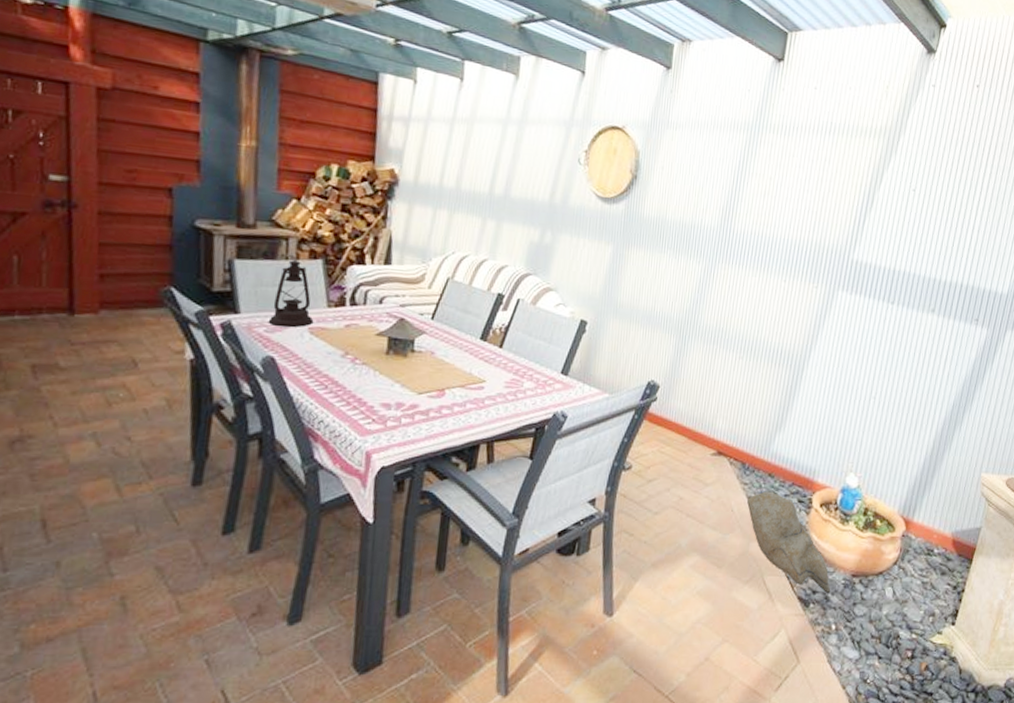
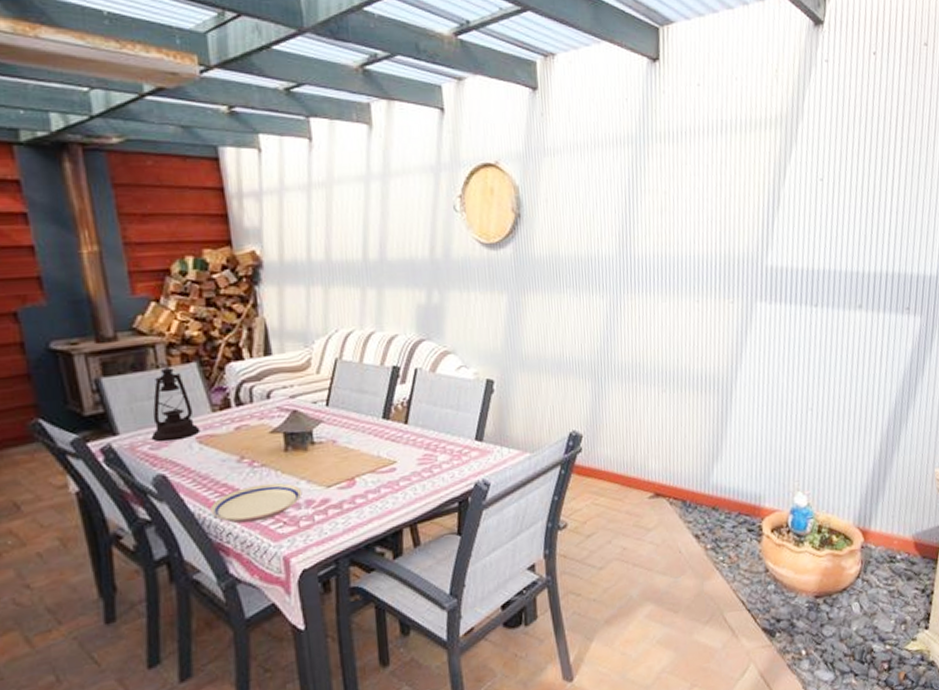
plate: none [308,380,395,415] -> present [210,482,303,524]
decorative rock: present [747,491,830,593] -> none [694,525,794,619]

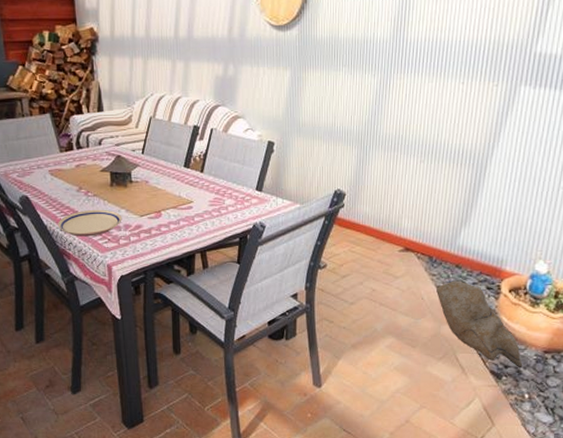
lantern: present [151,364,201,442] -> none [18,114,52,172]
decorative rock: none [694,525,794,619] -> present [436,280,522,367]

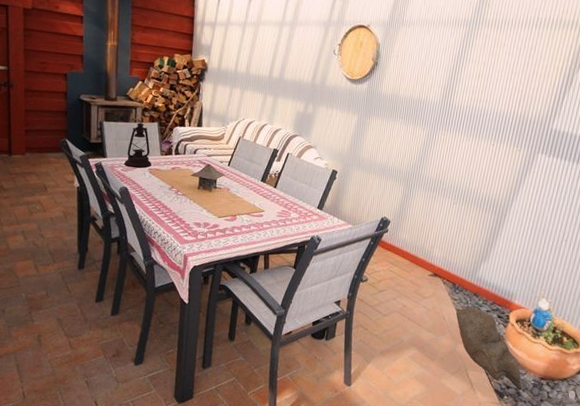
lantern: none [18,114,52,172] -> present [124,121,152,168]
plate: present [58,209,122,237] -> none [148,206,203,229]

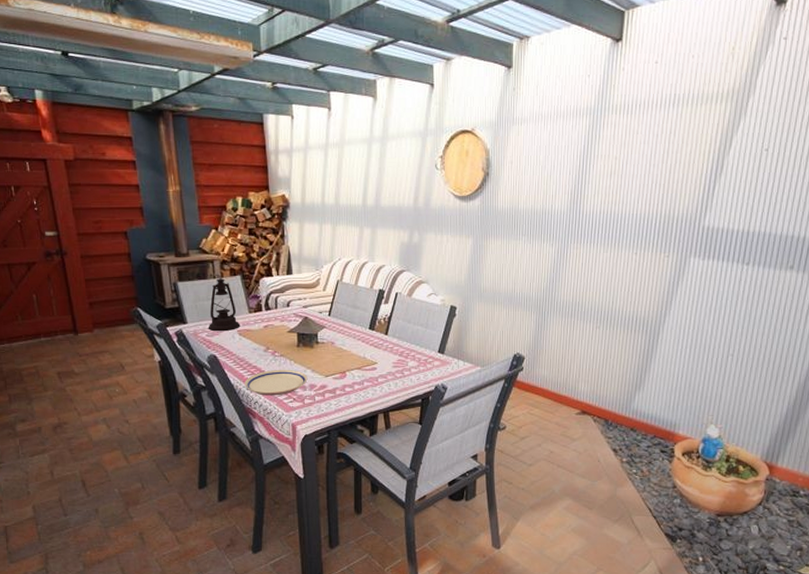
plate: none [148,206,203,229] -> present [244,369,308,396]
decorative rock: present [456,306,522,389] -> none [612,443,696,530]

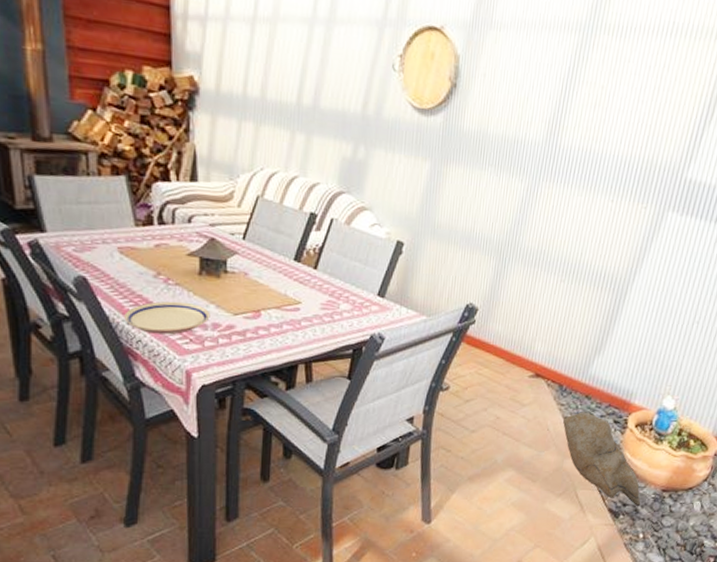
lantern: present [208,276,241,332] -> none [76,173,123,247]
decorative rock: none [612,443,696,530] -> present [563,412,640,506]

